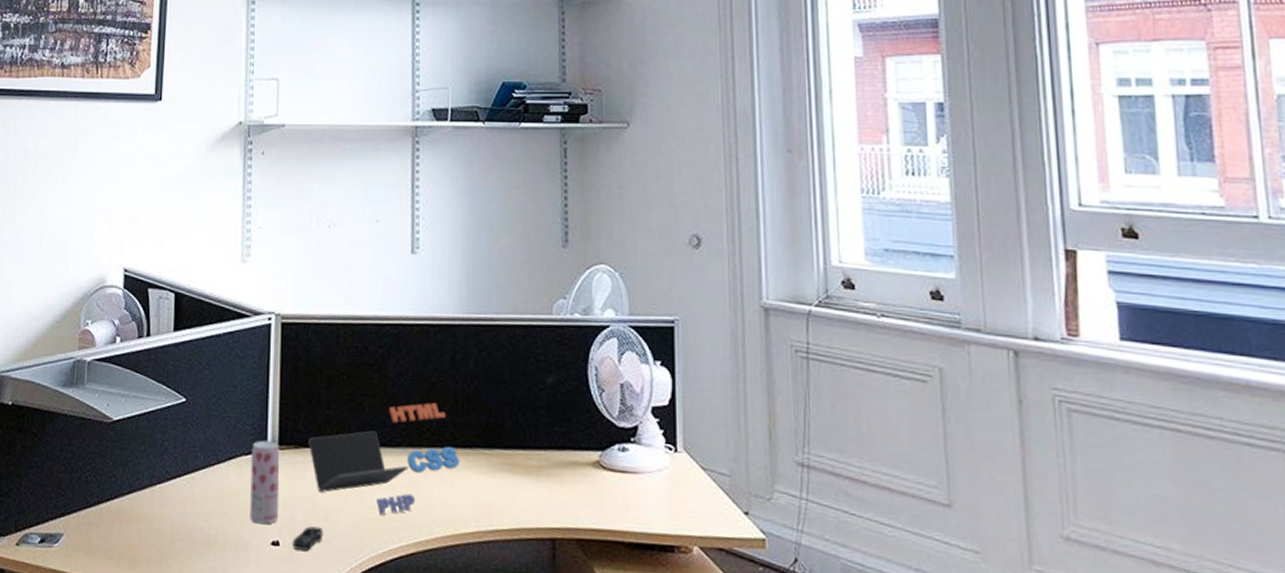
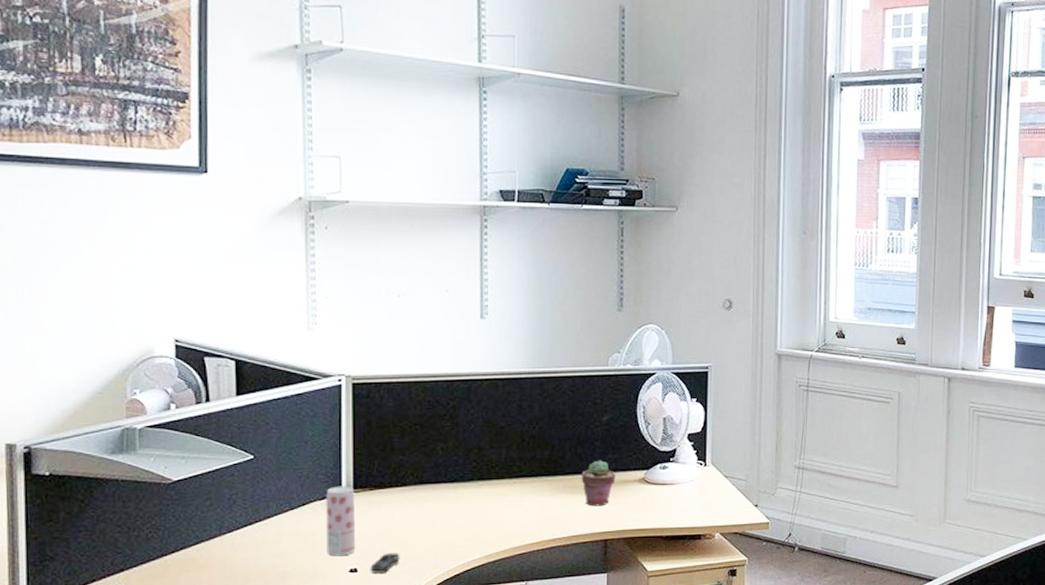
laptop: present [308,403,460,515] -> none [383,443,526,537]
potted succulent: none [523,433,564,493] -> present [581,460,616,506]

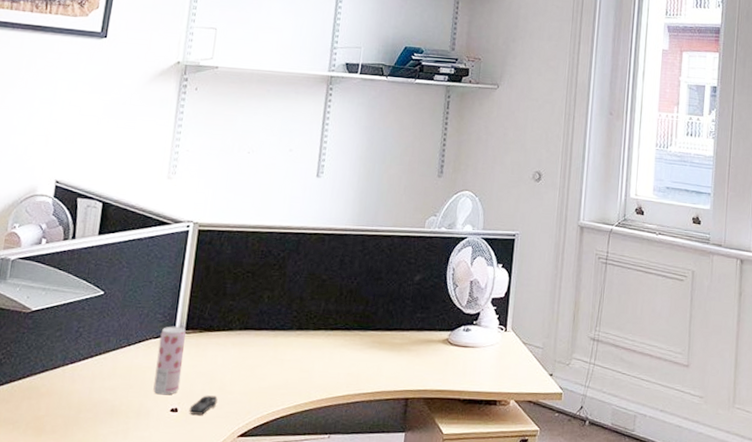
potted succulent: present [581,460,616,506] -> none [390,318,422,364]

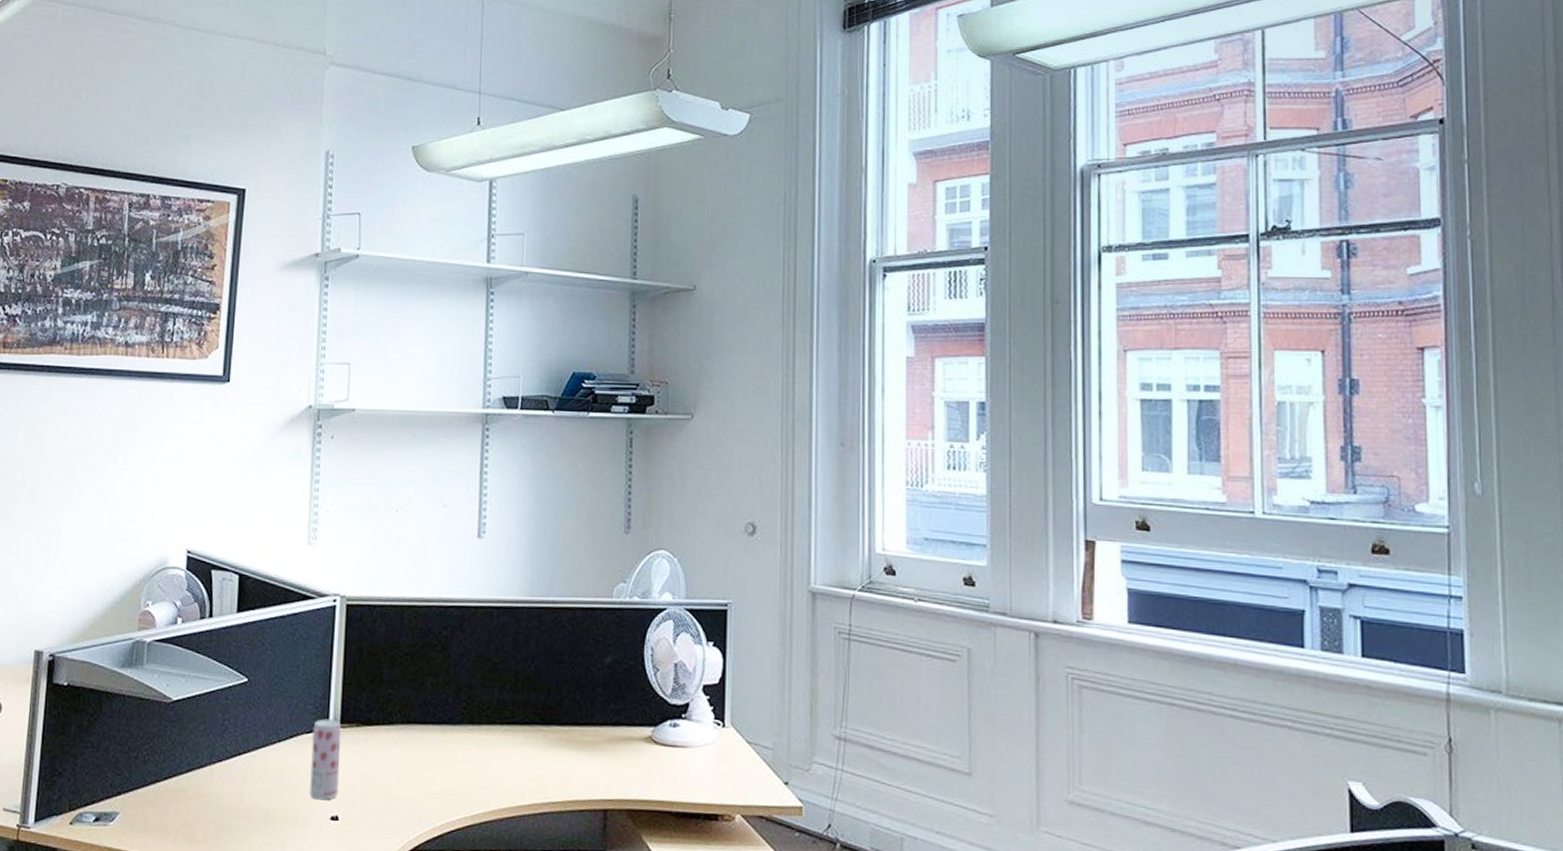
computer mouse: present [189,395,218,415] -> none [351,801,383,825]

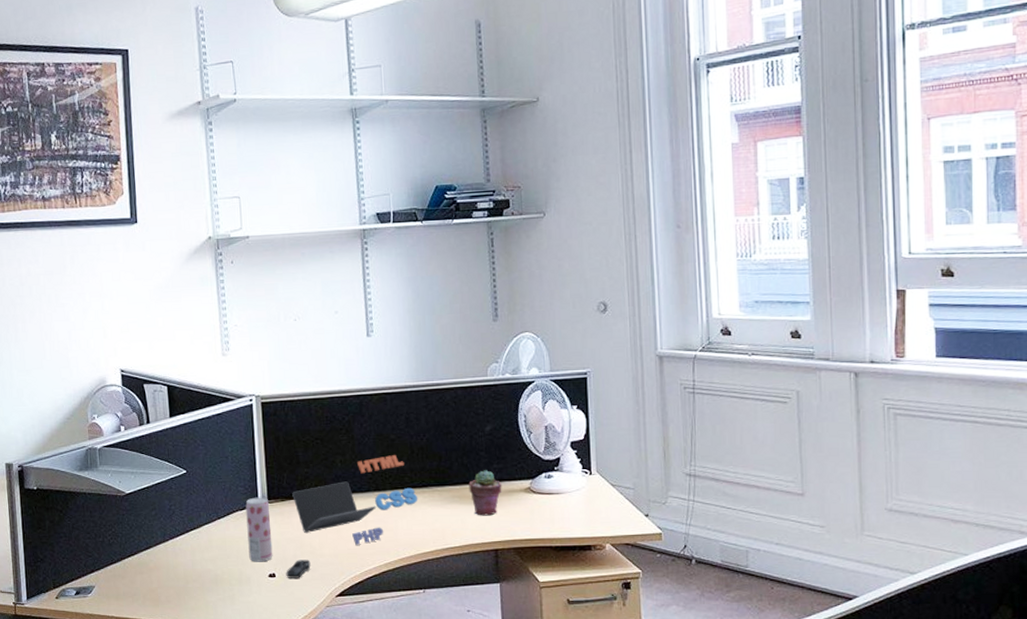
computer mouse: none [351,801,383,825] -> present [286,559,311,578]
laptop: none [370,682,519,789] -> present [292,455,418,545]
potted succulent: none [579,710,619,767] -> present [469,470,502,516]

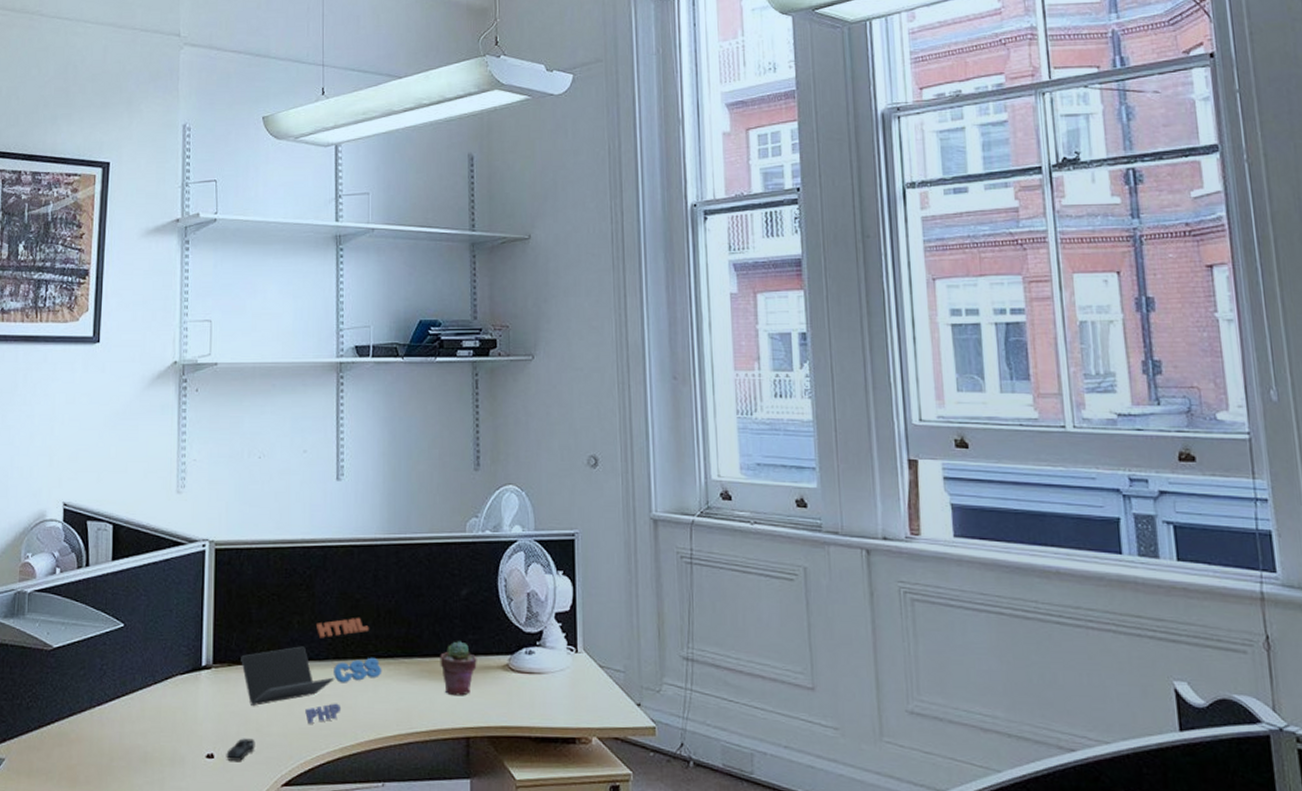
beverage can: present [245,497,273,562] -> none [186,660,214,739]

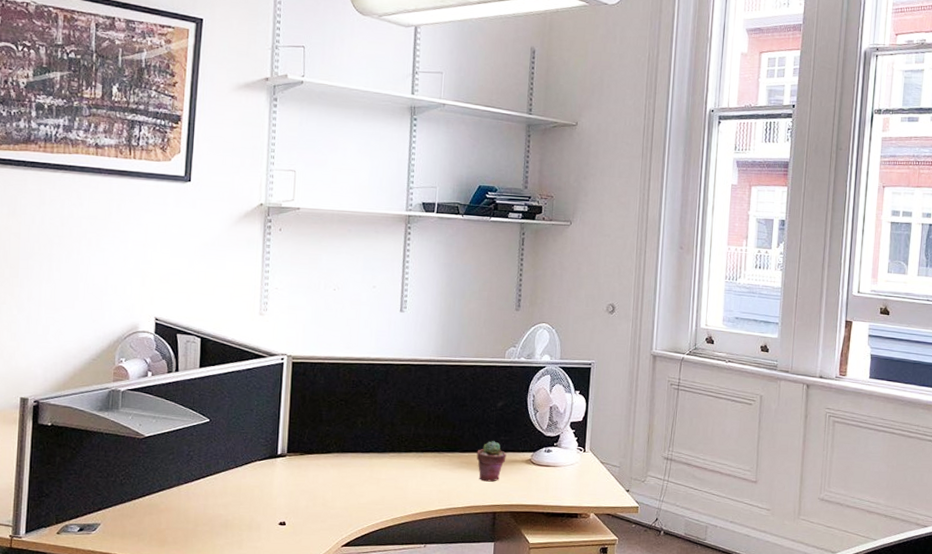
computer mouse: present [226,738,255,761] -> none [296,510,321,528]
laptop: present [241,618,382,724] -> none [311,421,430,500]

